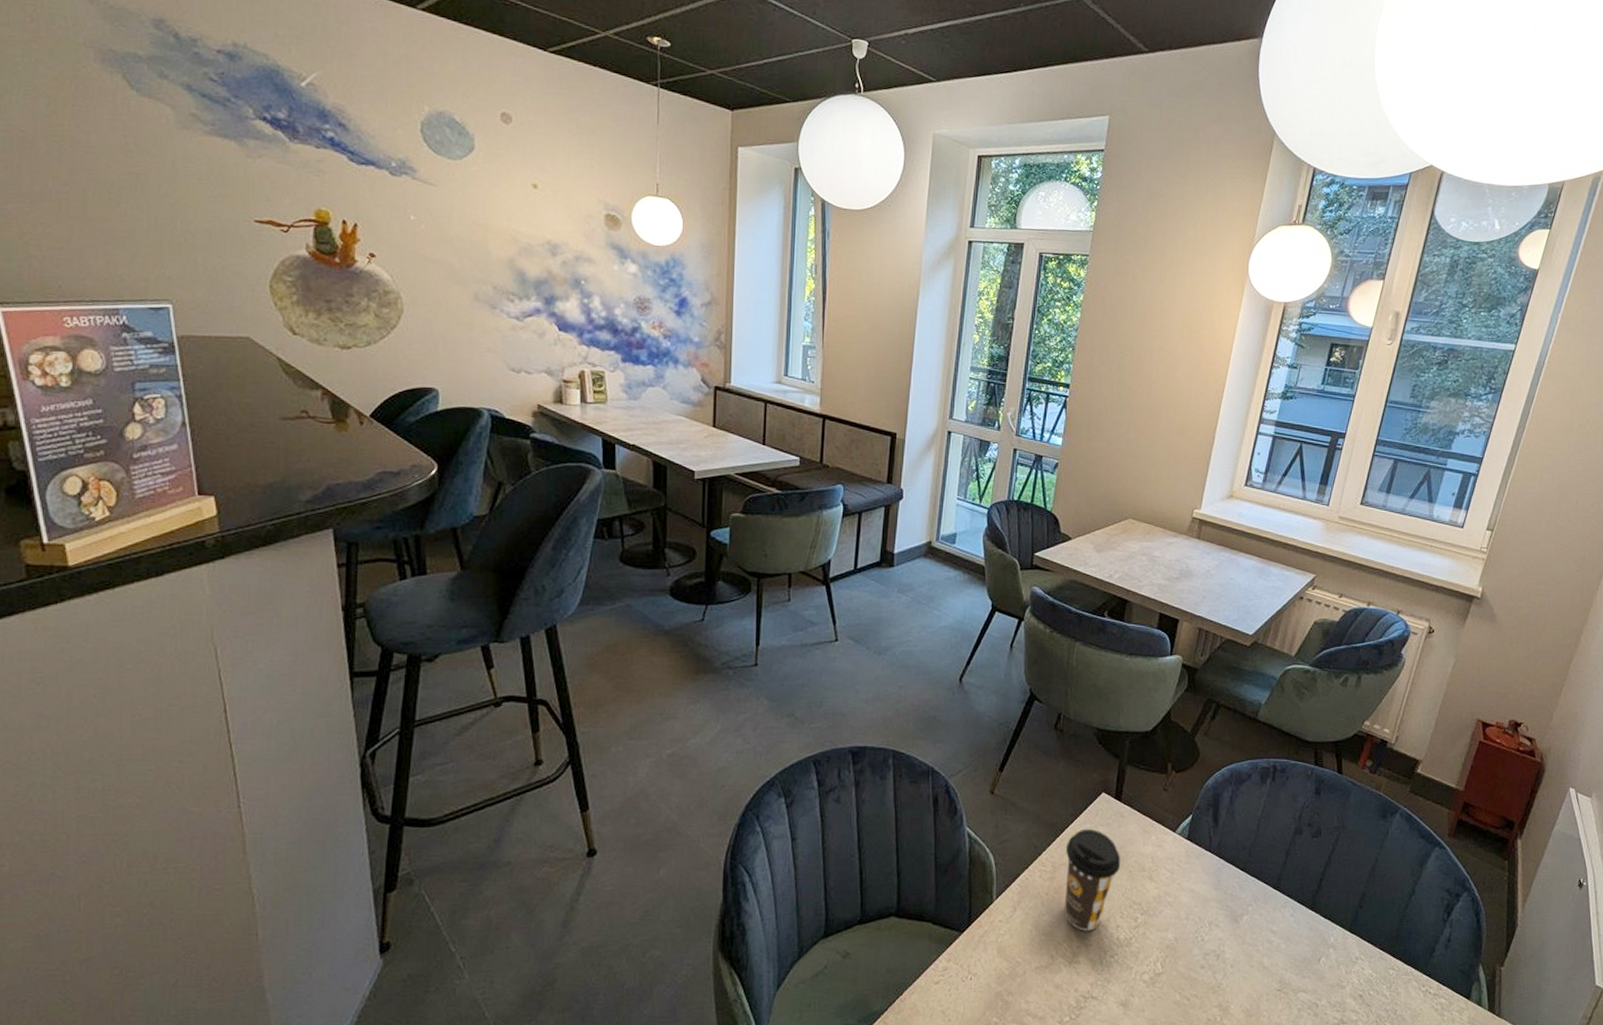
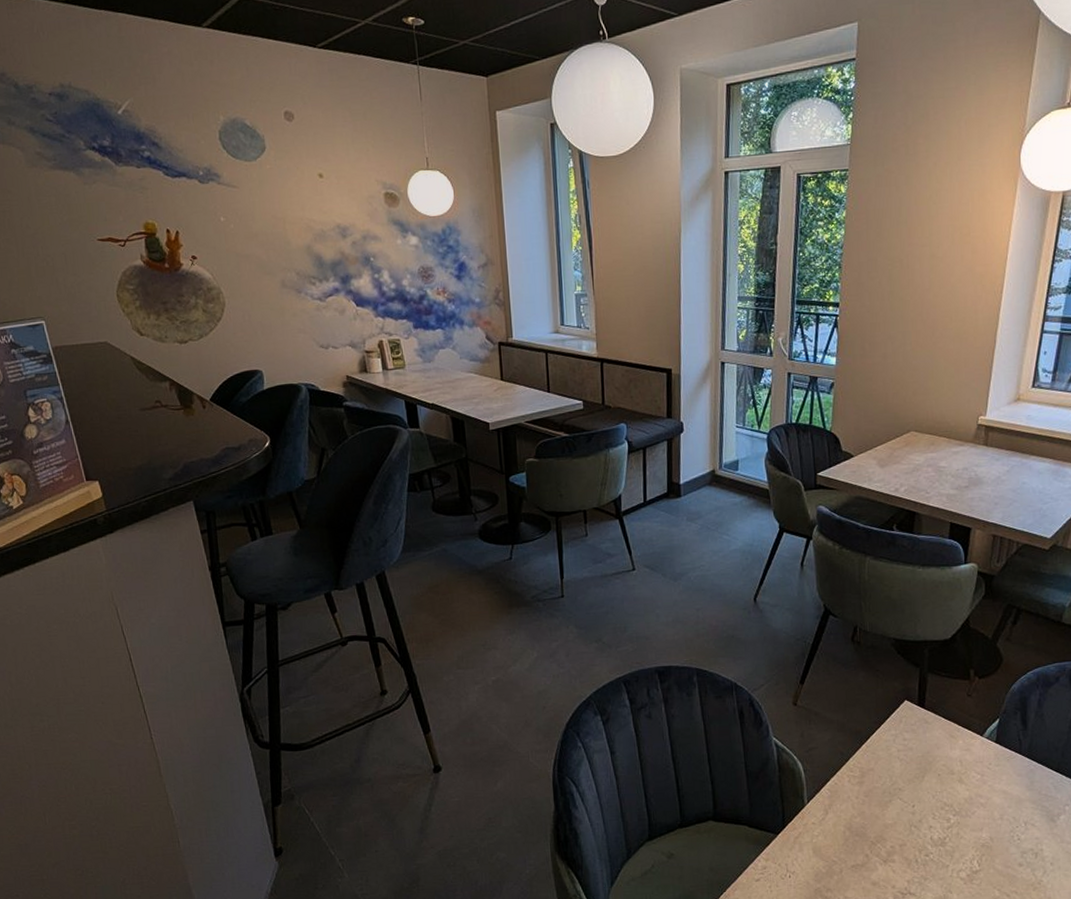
coffee cup: present [1064,828,1121,931] -> none [872,735,929,832]

